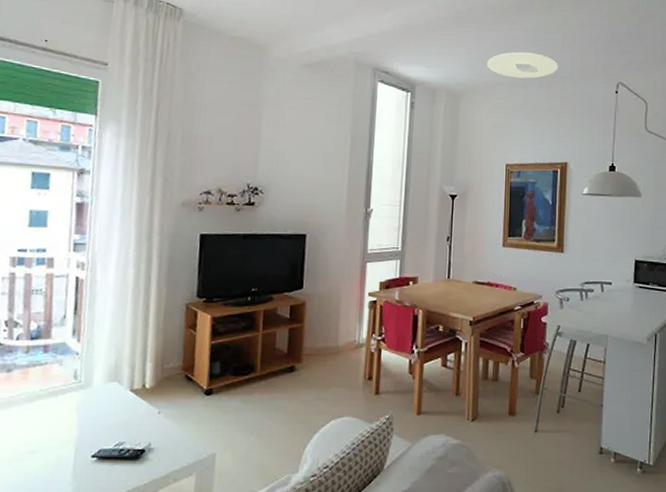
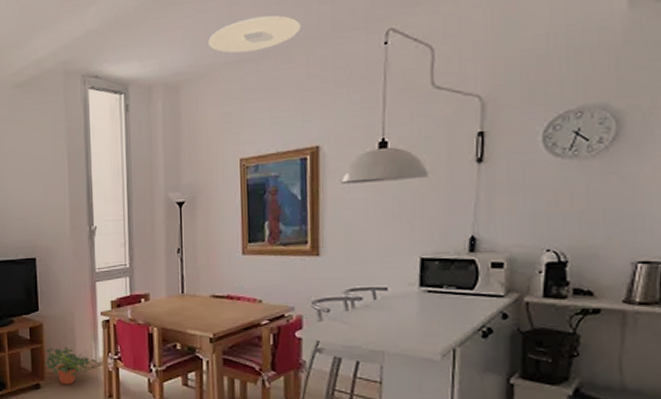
potted plant: none [303,327,360,367] -> present [45,347,97,385]

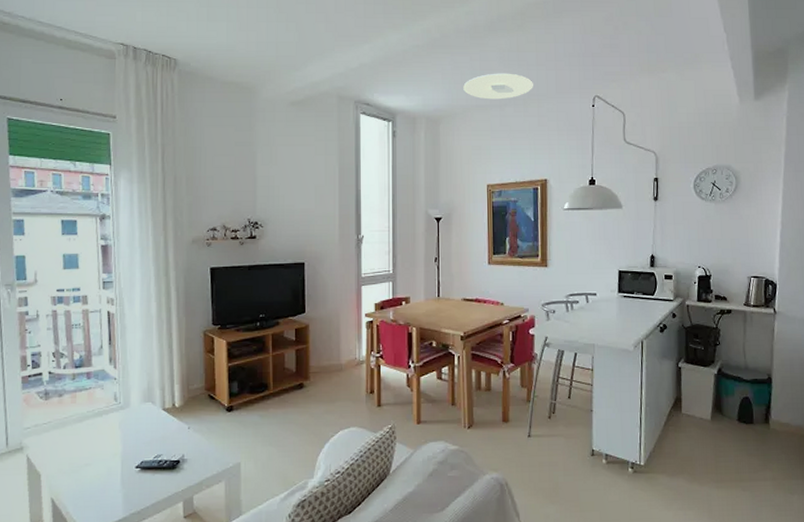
potted plant: present [45,347,97,385] -> none [309,347,360,383]

